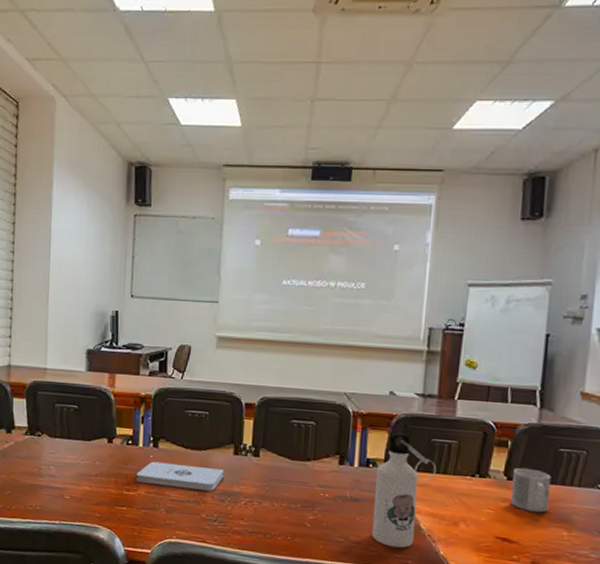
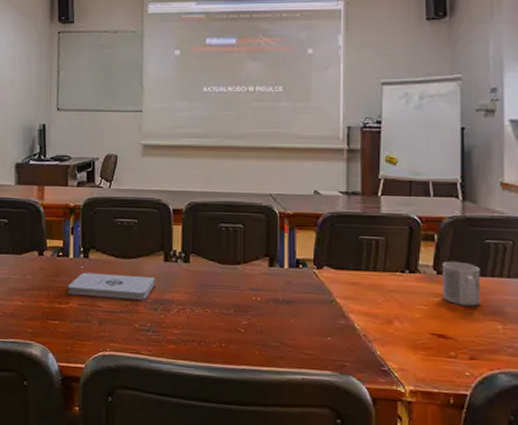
water bottle: present [371,433,437,548] -> none [306,232,367,350]

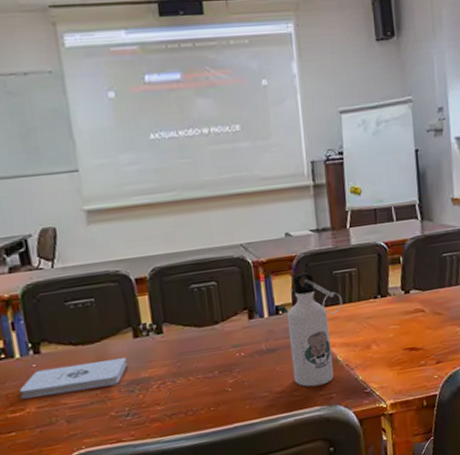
water bottle: none [306,232,367,350] -> present [287,272,343,387]
mug: present [441,261,481,306] -> none [408,278,442,318]

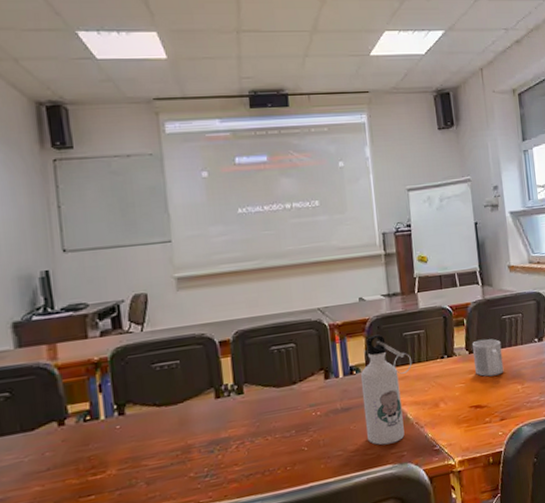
notepad: present [19,357,127,399] -> none [102,418,208,461]
mug: none [408,278,442,318] -> present [472,339,504,377]

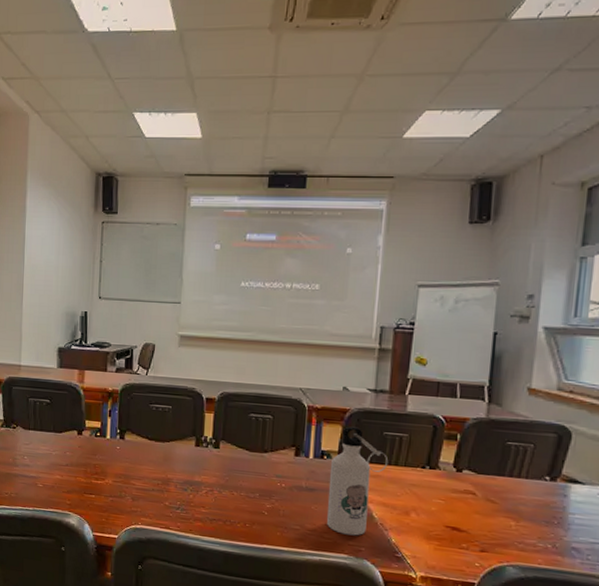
mug: present [472,339,504,377] -> none [460,459,500,504]

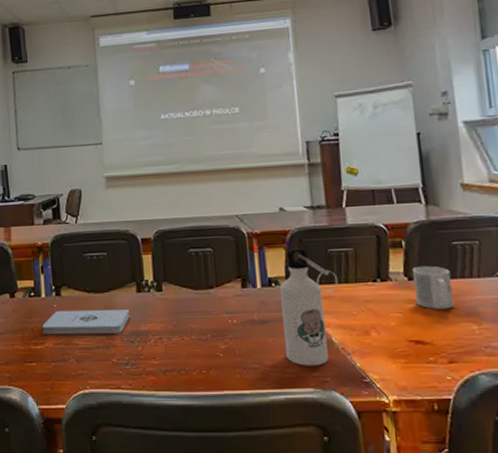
notepad: none [104,452,186,481] -> present [42,309,130,335]
mug: none [460,459,500,504] -> present [411,265,454,310]

